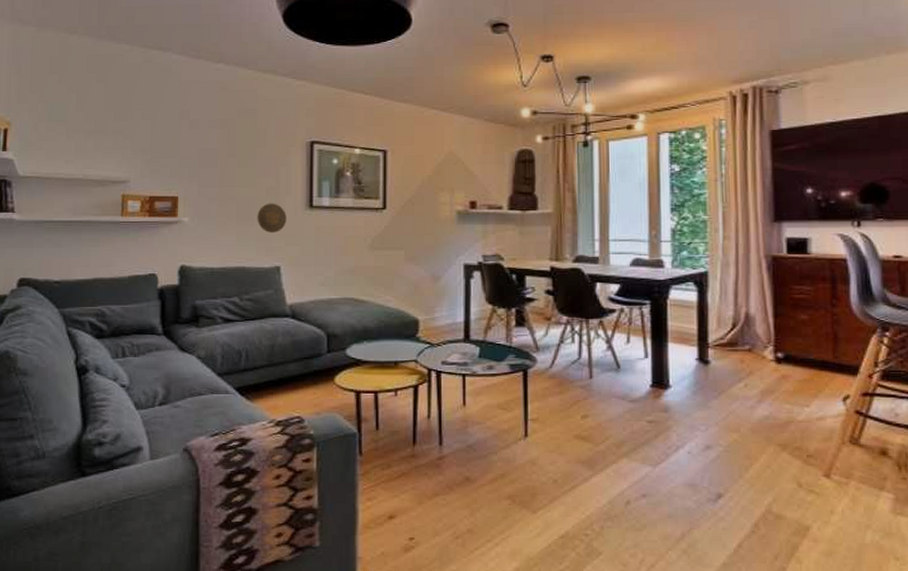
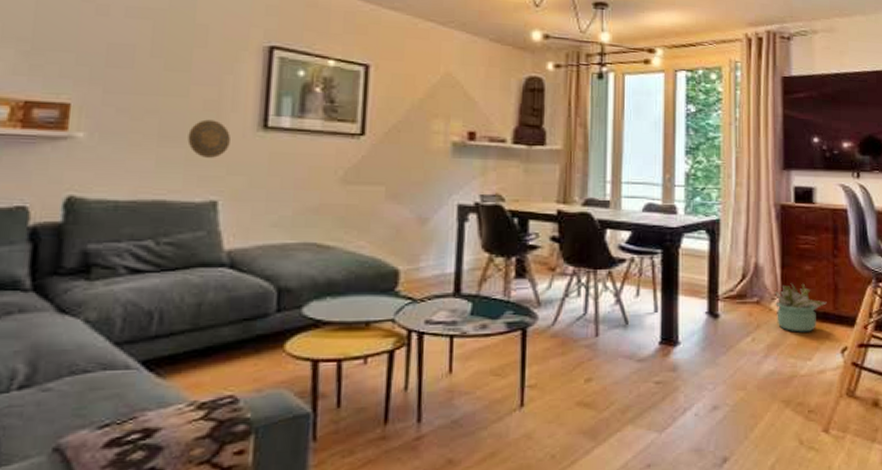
decorative plant: none [767,332,825,380] -> present [774,283,827,332]

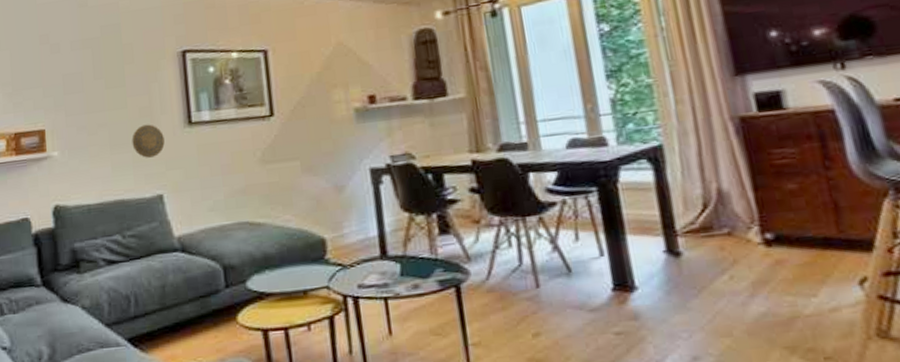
decorative plant: present [774,283,827,332] -> none [749,205,827,264]

